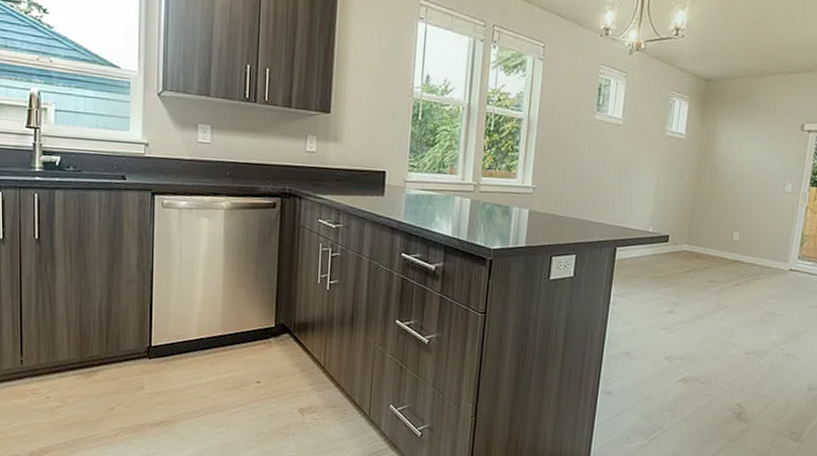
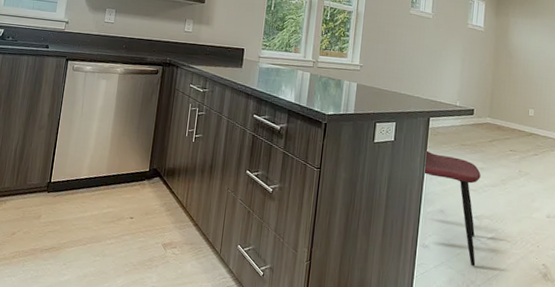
dining chair: none [608,286,674,411] -> present [424,150,481,267]

